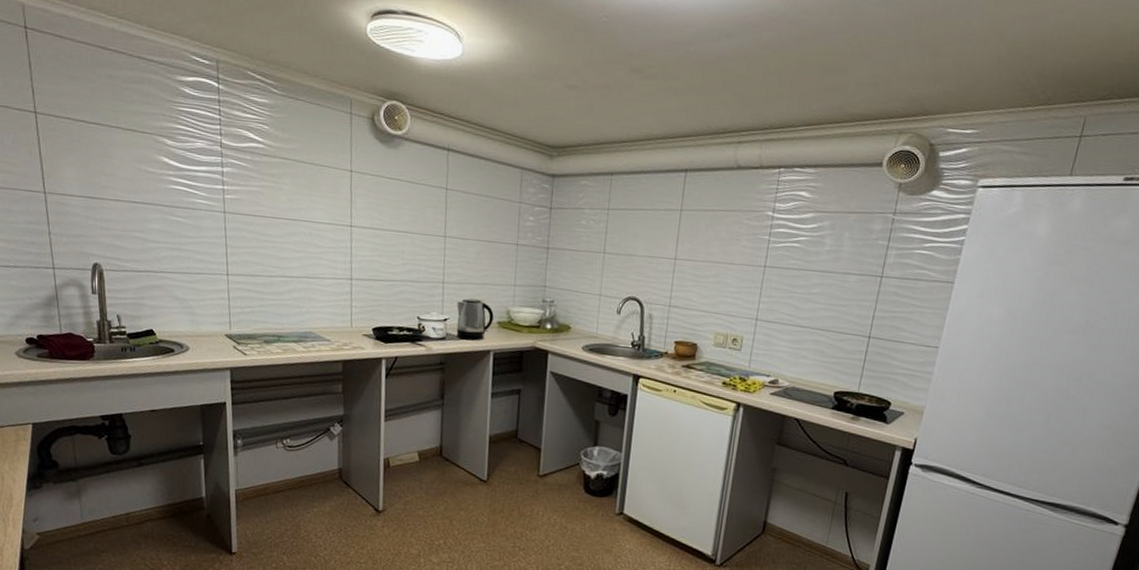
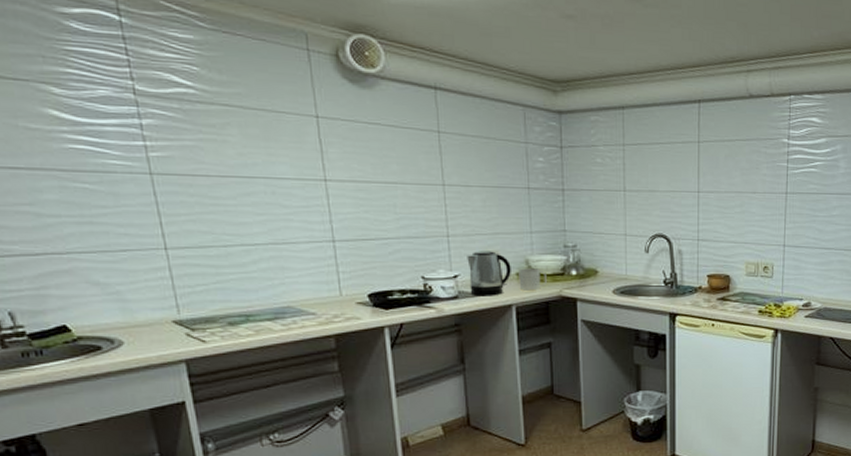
mug: none [498,318,524,340] -> present [518,268,547,291]

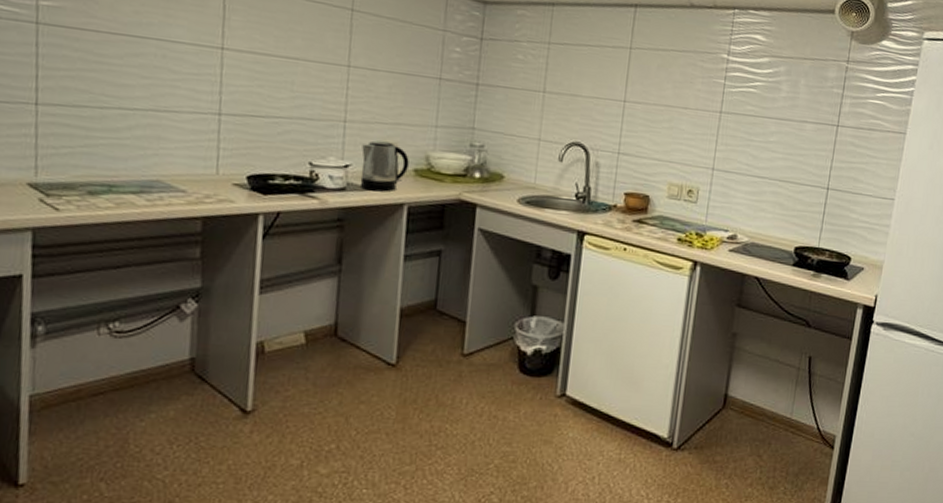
mug: present [518,268,547,291] -> none [414,164,447,191]

